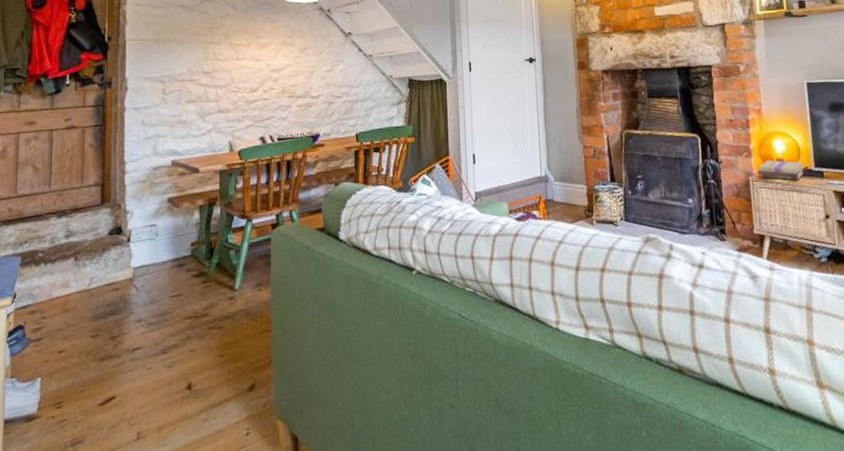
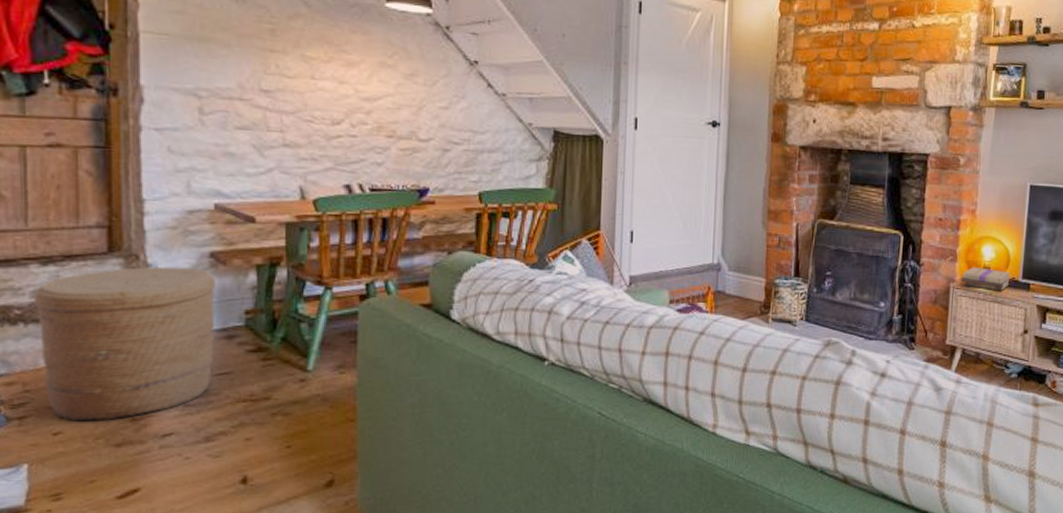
basket: none [51,211,171,341] -> present [33,266,216,421]

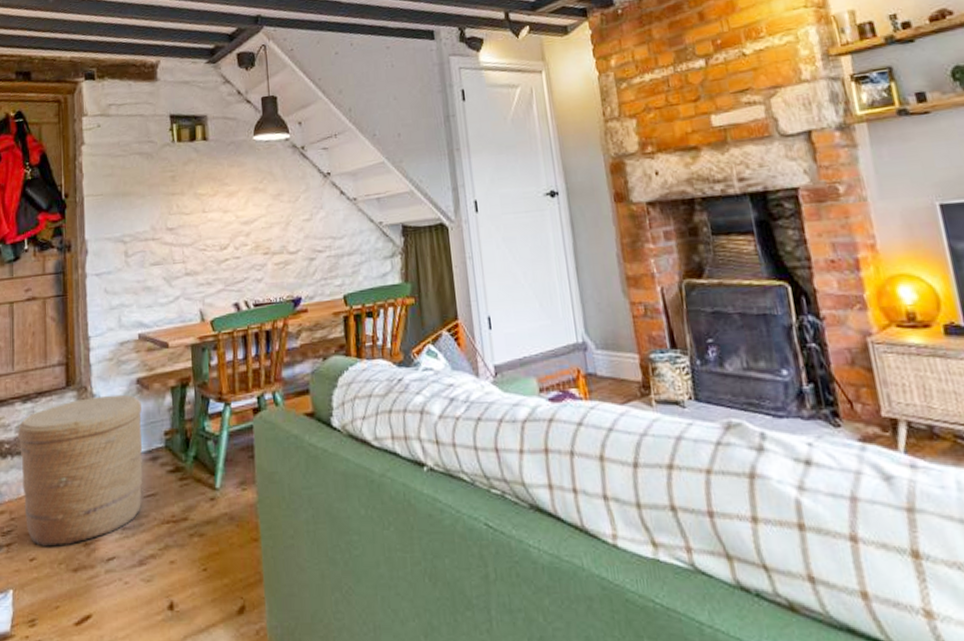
books: present [960,267,1011,292] -> none [878,314,948,343]

